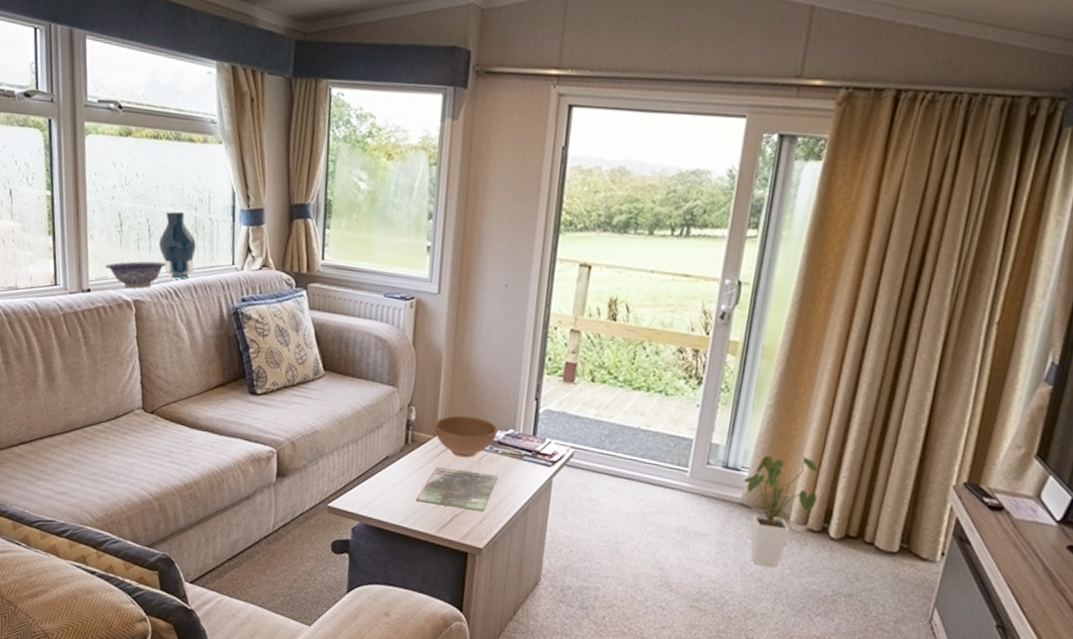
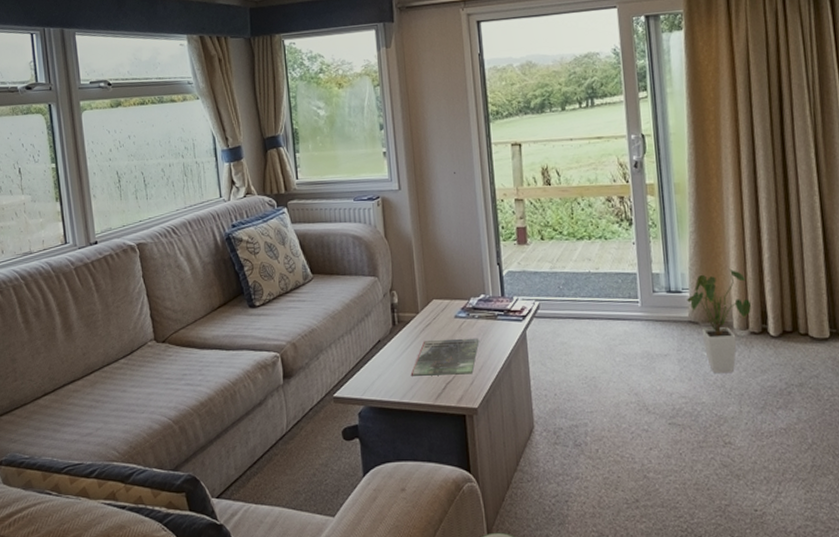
decorative bowl: present [105,261,166,289] -> none [109,206,162,234]
vase: present [159,211,196,280] -> none [154,161,188,219]
bowl: present [434,415,498,458] -> none [415,289,471,328]

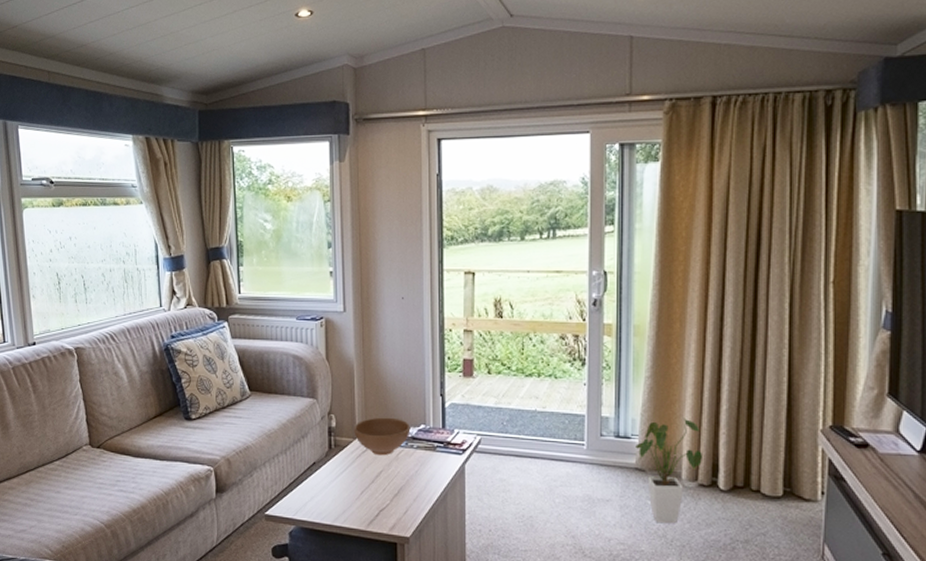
magazine: present [411,338,479,376] -> none [345,466,416,503]
bowl: none [415,289,471,328] -> present [354,417,411,456]

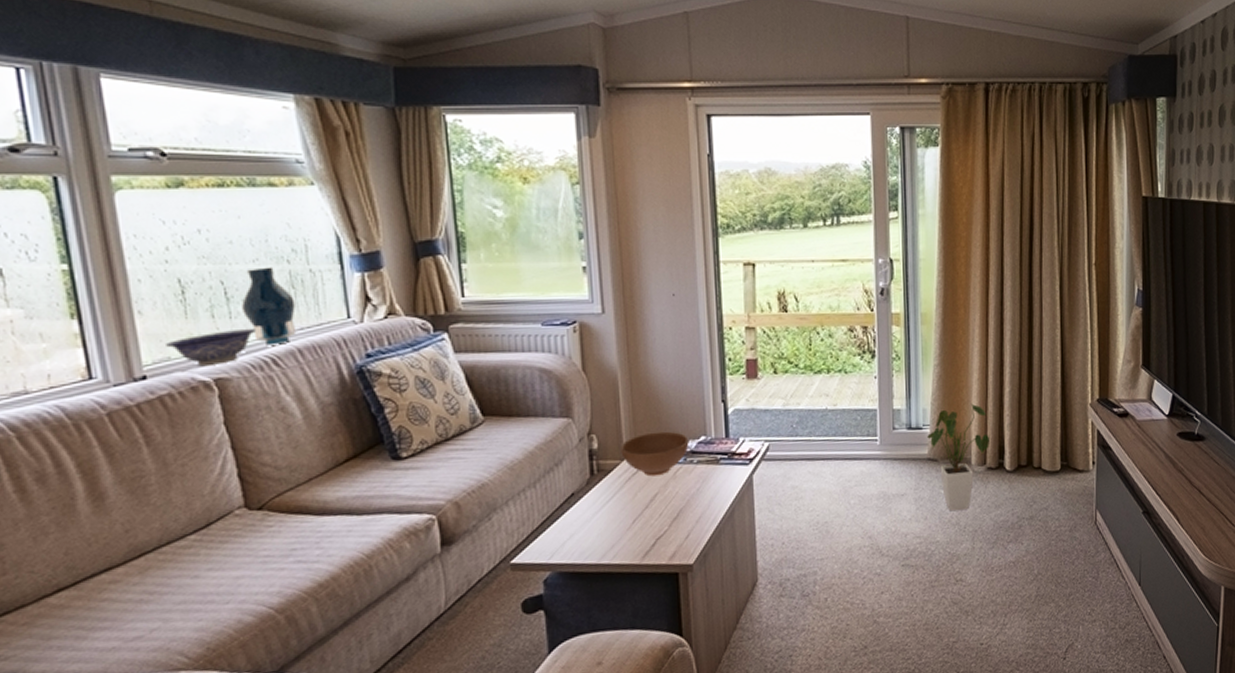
decorative bowl: none [48,311,101,337] -> present [166,328,256,365]
vase: none [94,266,127,325] -> present [242,267,297,345]

